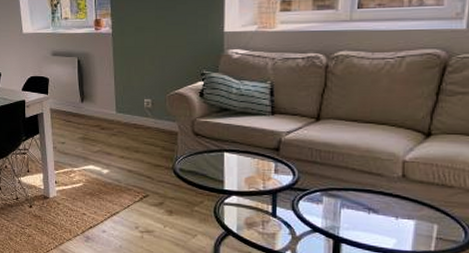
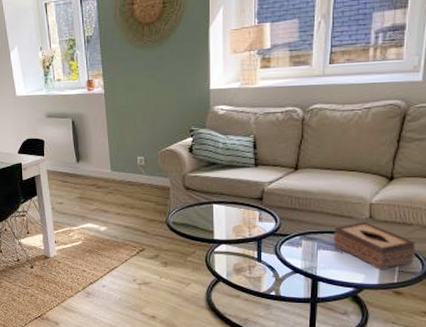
tissue box: none [359,180,457,236] -> present [334,221,416,271]

